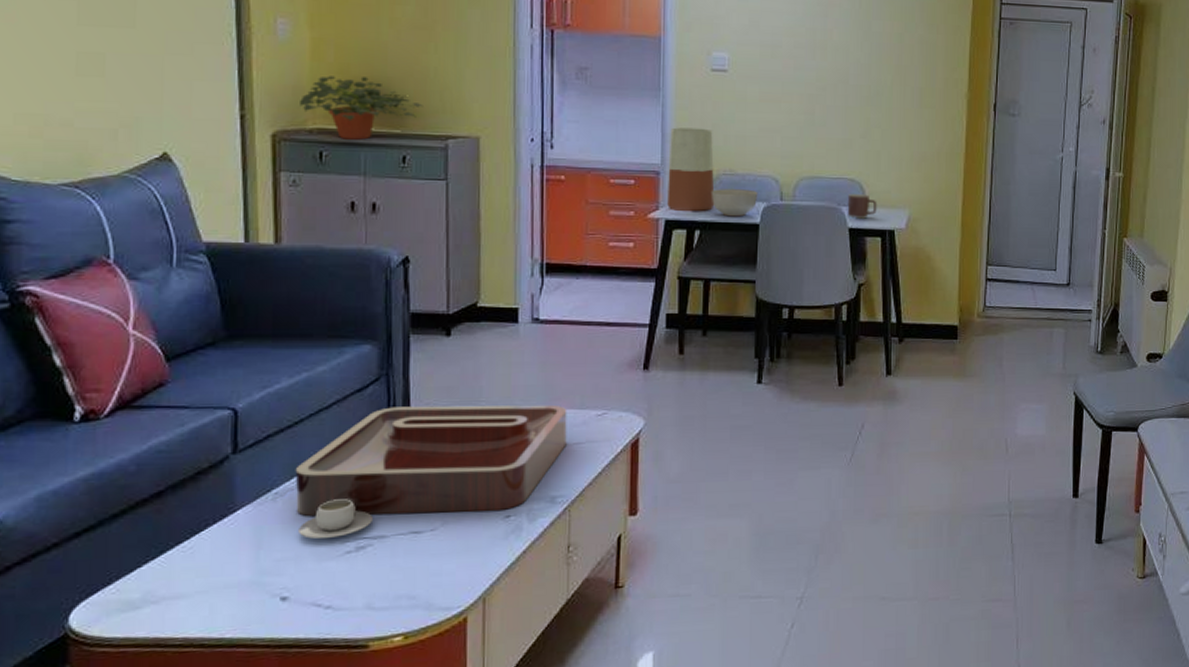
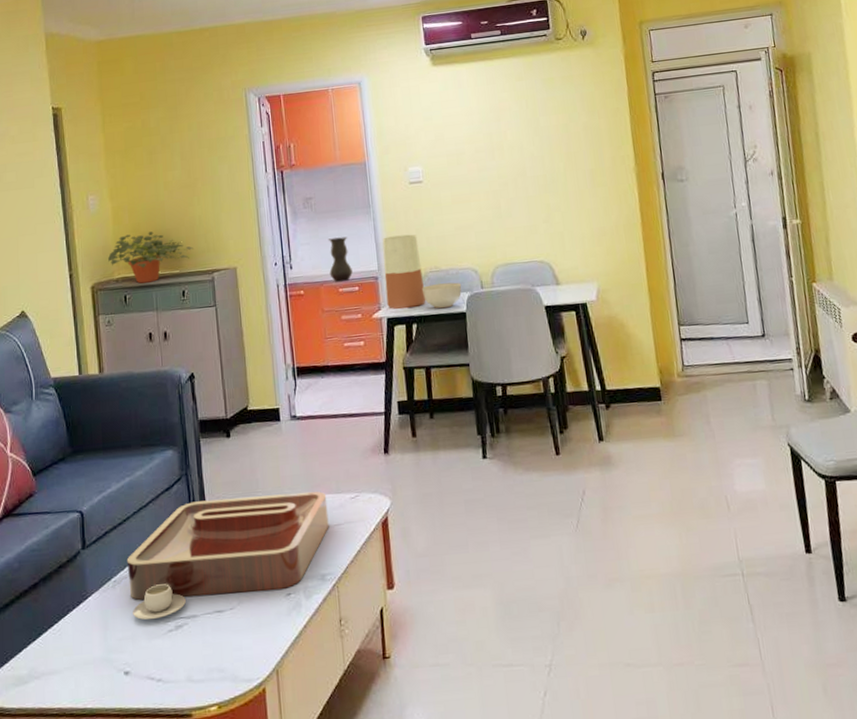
vase: none [600,119,629,173] -> present [328,236,353,283]
mug: present [847,194,877,219] -> none [539,273,568,297]

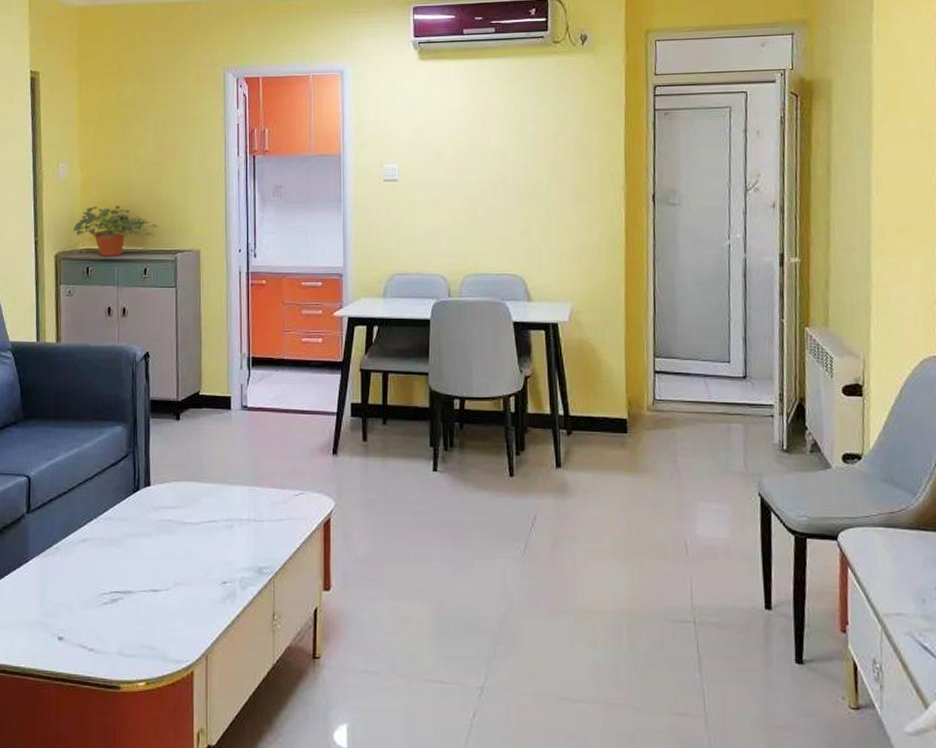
decorative tray: present [126,491,329,601] -> none [68,480,271,577]
teacup: present [133,583,187,620] -> none [71,556,124,590]
vase: present [328,236,353,283] -> none [293,229,317,276]
vase: present [382,234,426,309] -> none [349,233,390,309]
bowl: present [421,282,462,309] -> none [386,287,428,313]

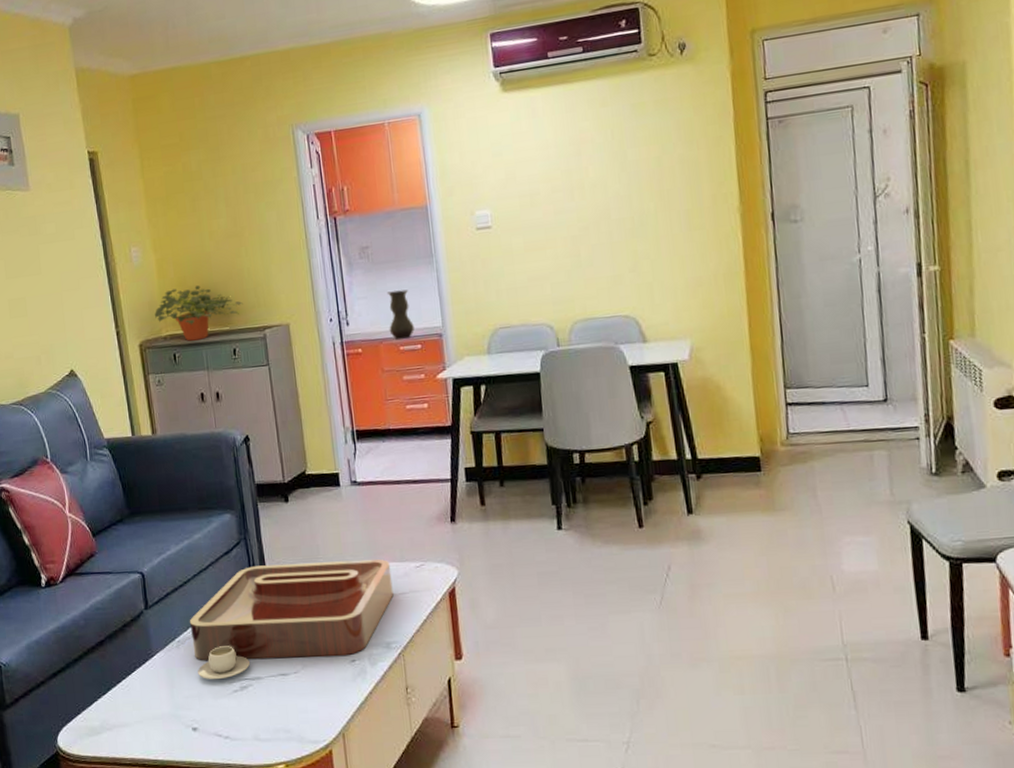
decorative tray: none [68,480,271,577] -> present [189,559,394,661]
teacup: none [71,556,124,590] -> present [198,646,251,680]
vase: none [293,229,317,276] -> present [386,289,414,341]

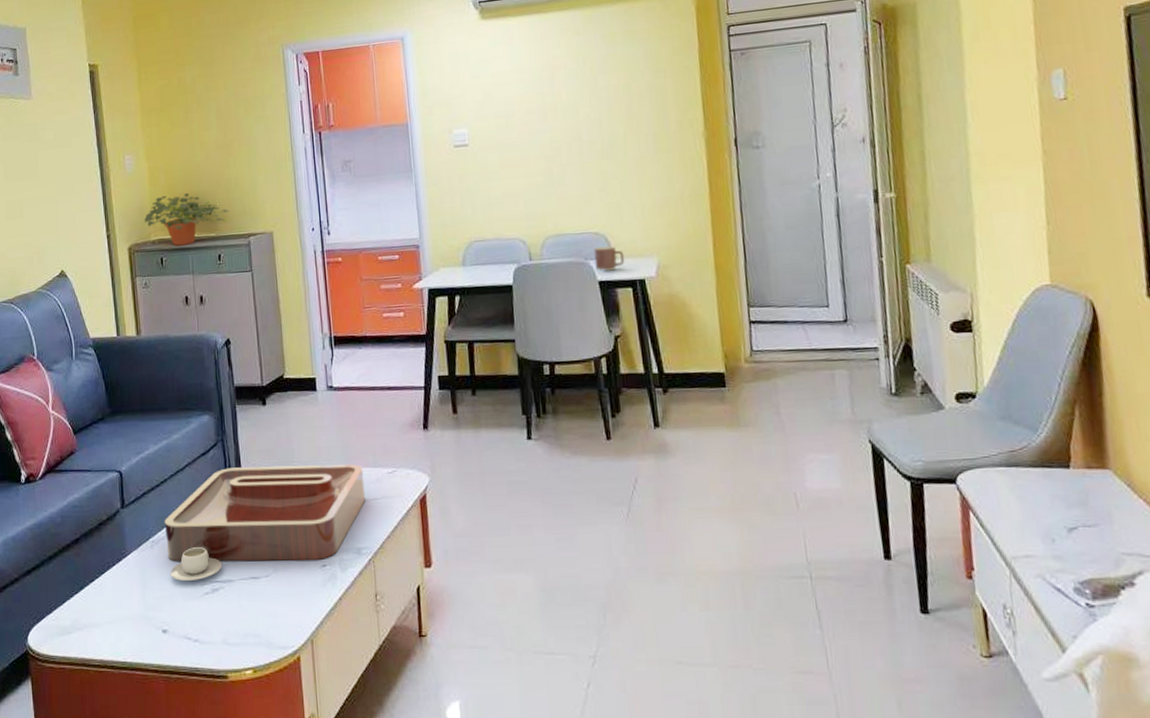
vase: present [386,289,414,341] -> none [367,202,393,251]
mug: none [624,329,657,356] -> present [593,246,625,272]

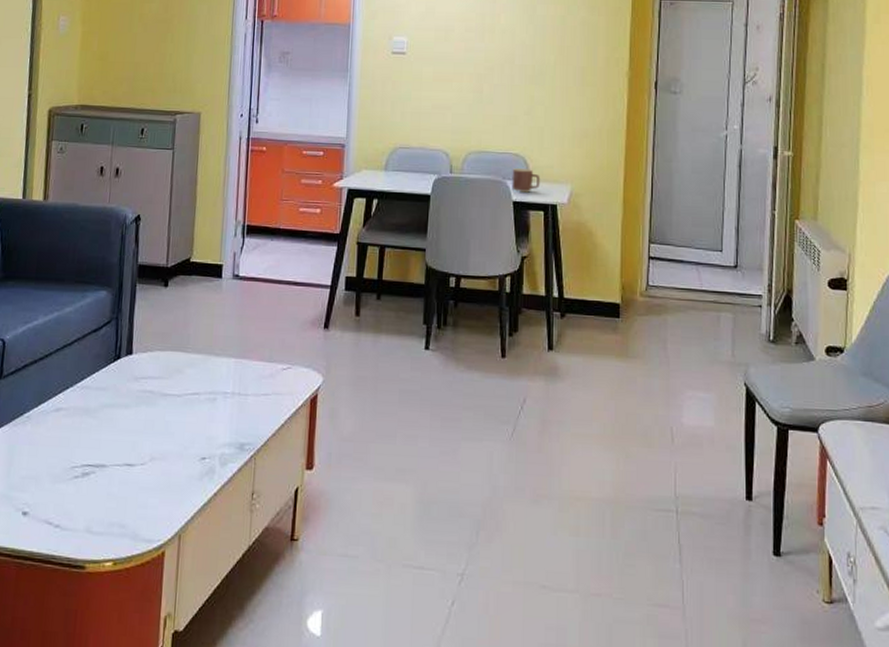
potted plant: present [145,193,229,247] -> none [70,62,160,116]
decorative tray: present [164,463,366,562] -> none [40,347,258,453]
teacup: present [170,547,223,582] -> none [40,427,98,463]

